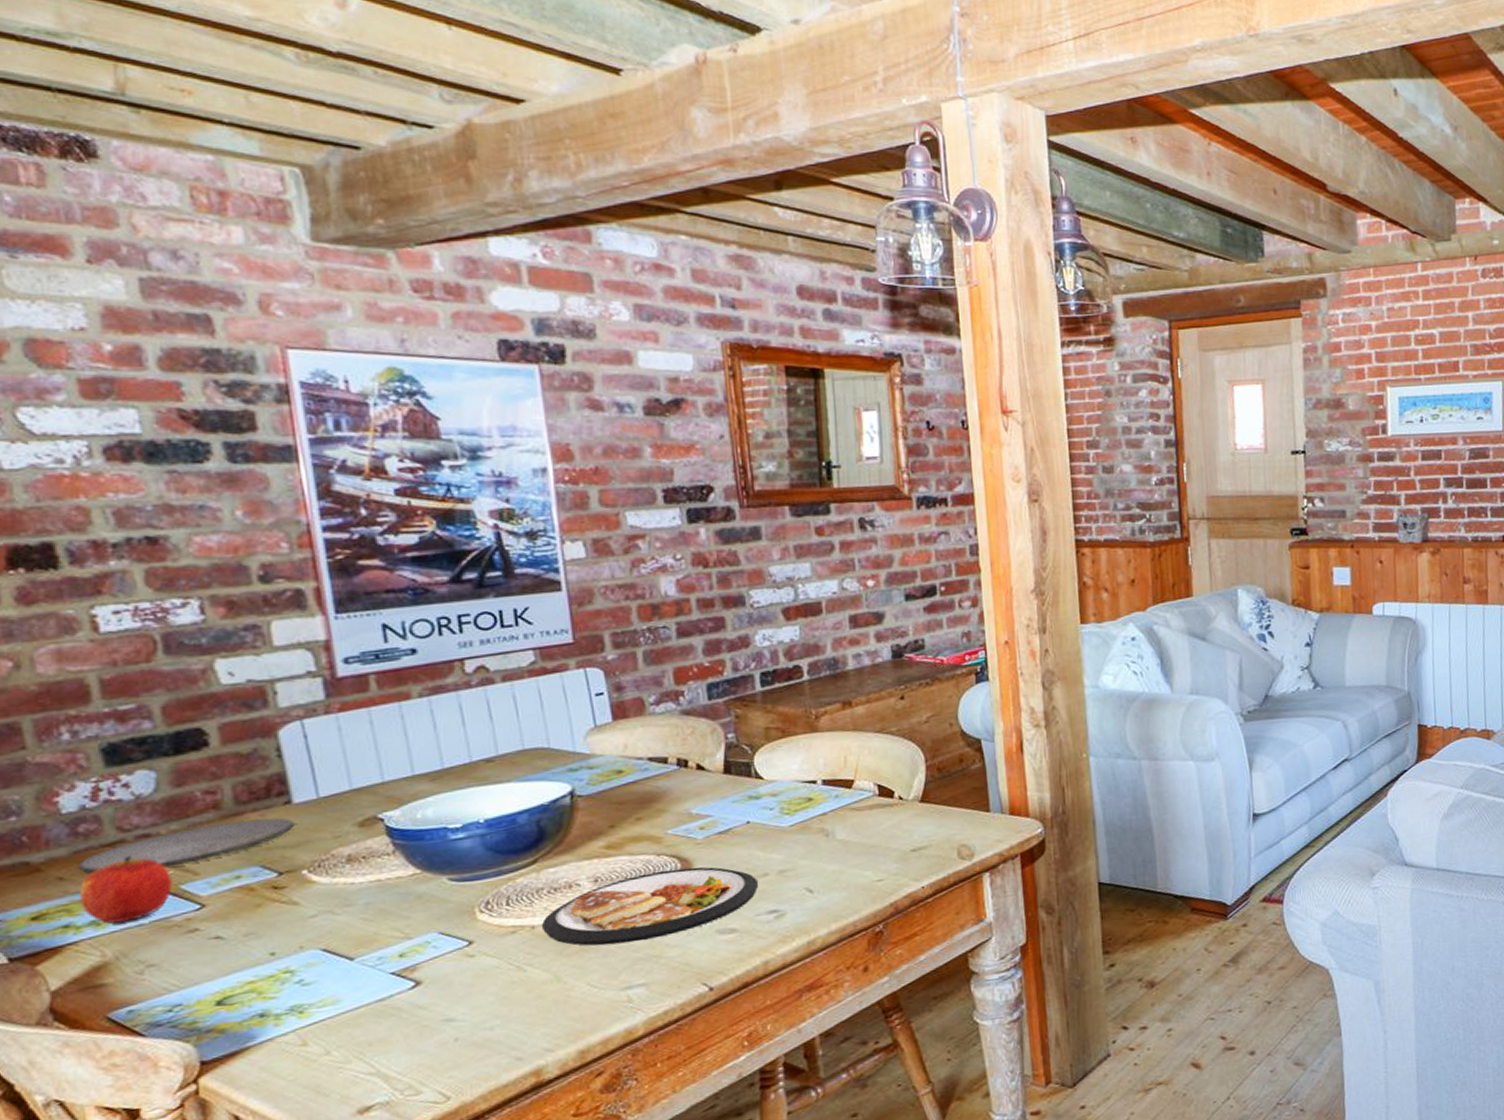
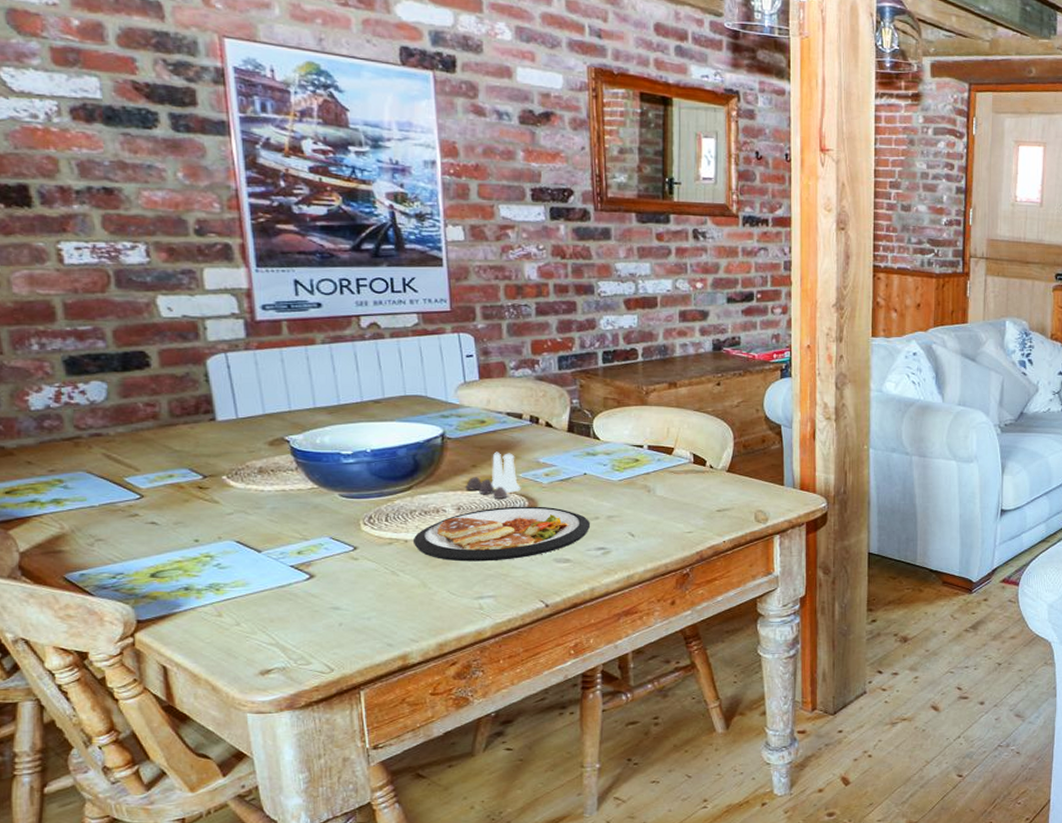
plate: present [77,818,294,875] -> none [43,430,217,462]
apple: present [80,856,174,924] -> none [44,450,119,503]
salt and pepper shaker set: none [602,806,671,864] -> present [465,452,521,499]

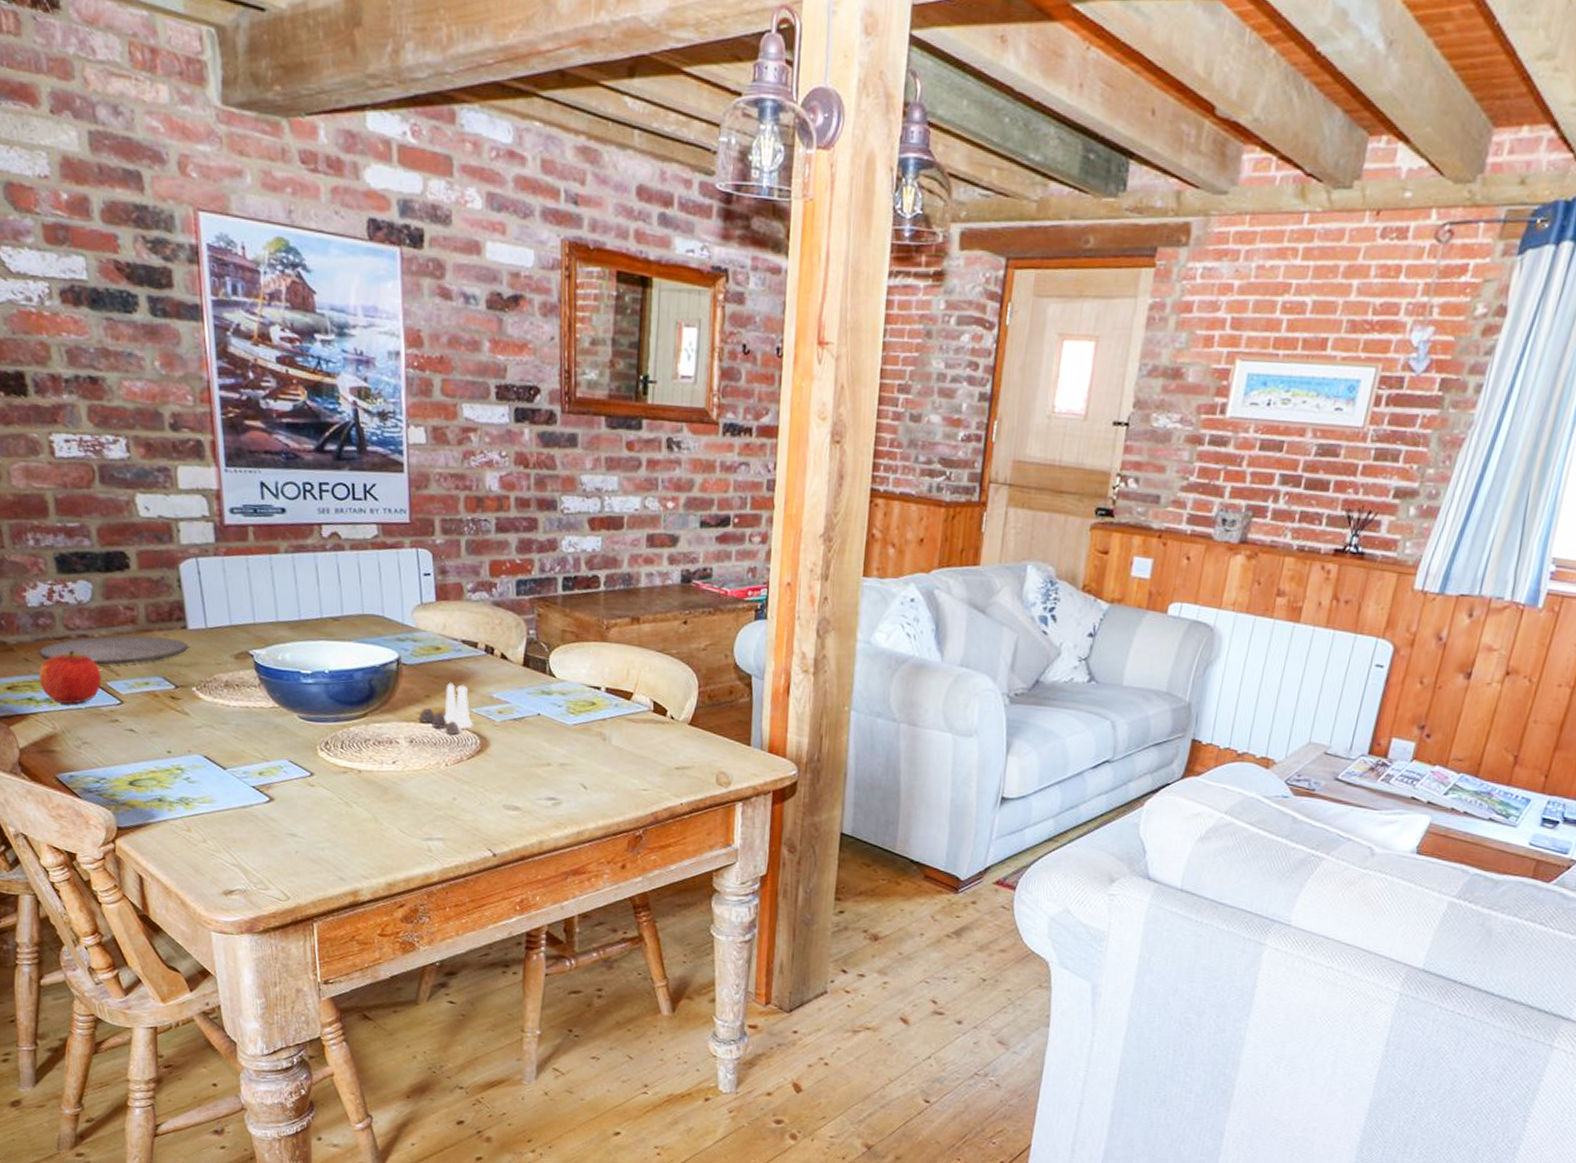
plate: none [43,430,217,462] -> present [38,636,188,666]
apple: none [44,450,119,503] -> present [39,651,102,704]
dish: present [414,506,591,562] -> none [367,743,542,802]

